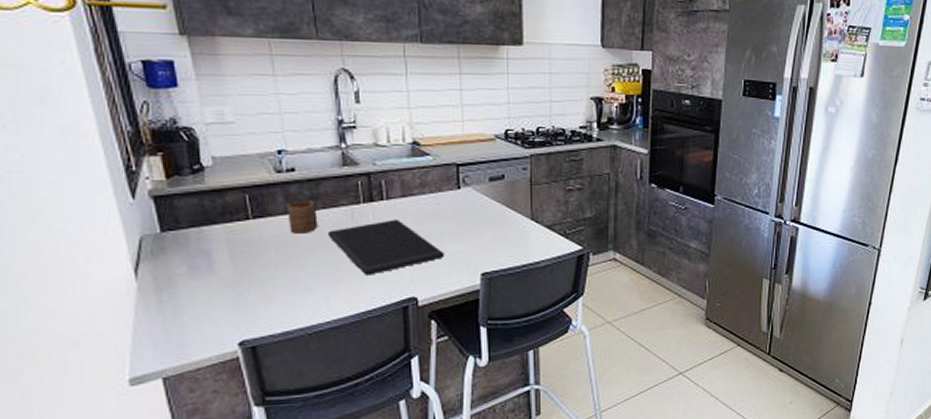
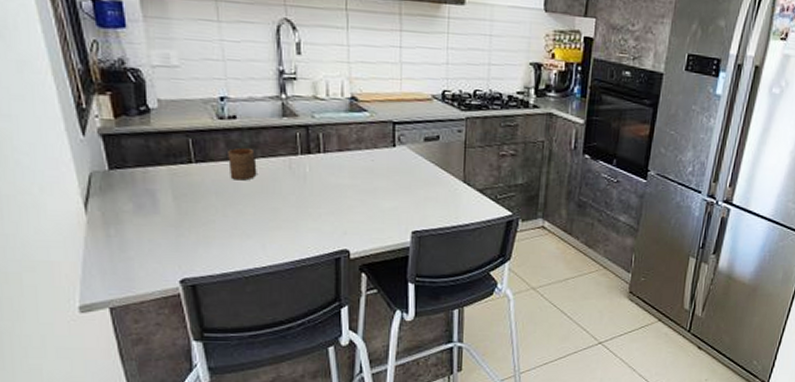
cutting board: present [327,219,445,276] -> none [265,172,378,226]

